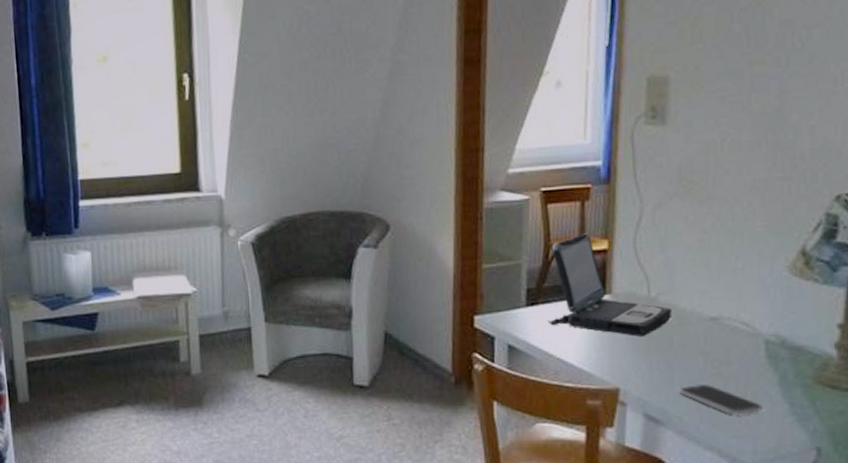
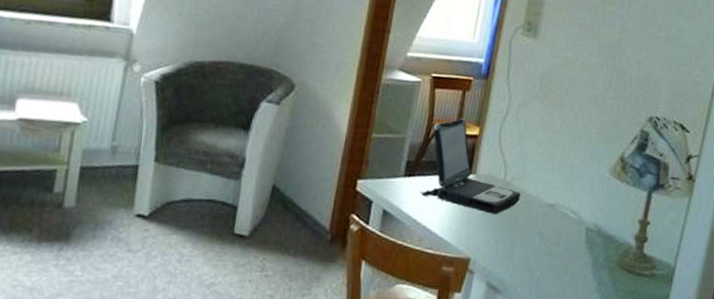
smartphone: present [679,383,763,415] -> none [517,259,578,289]

